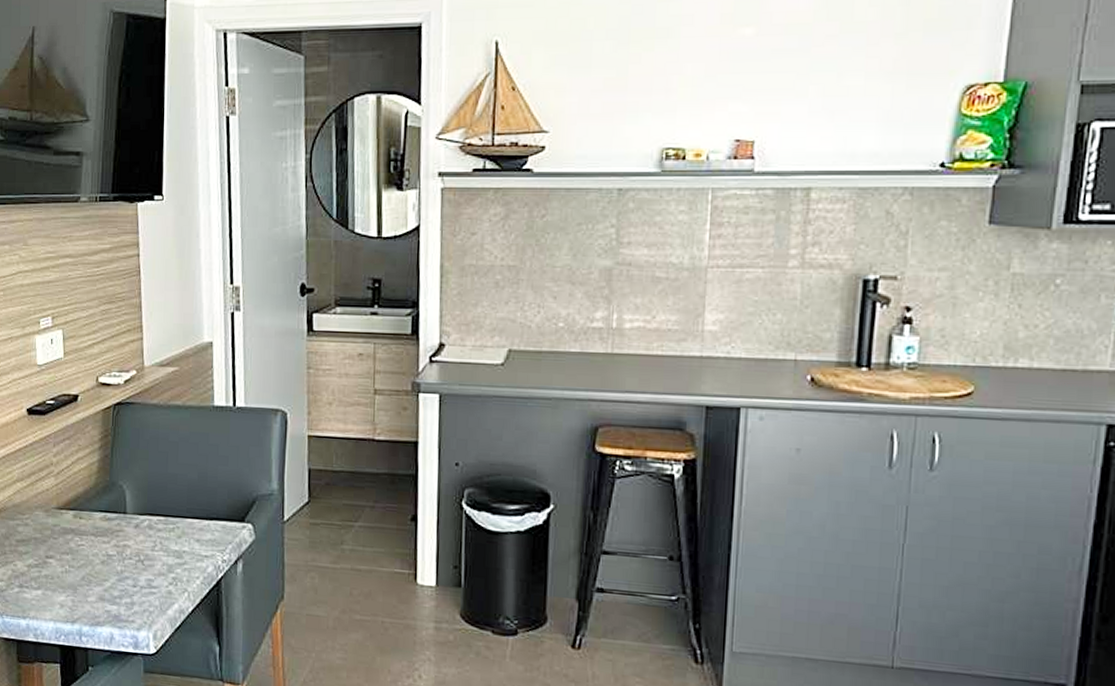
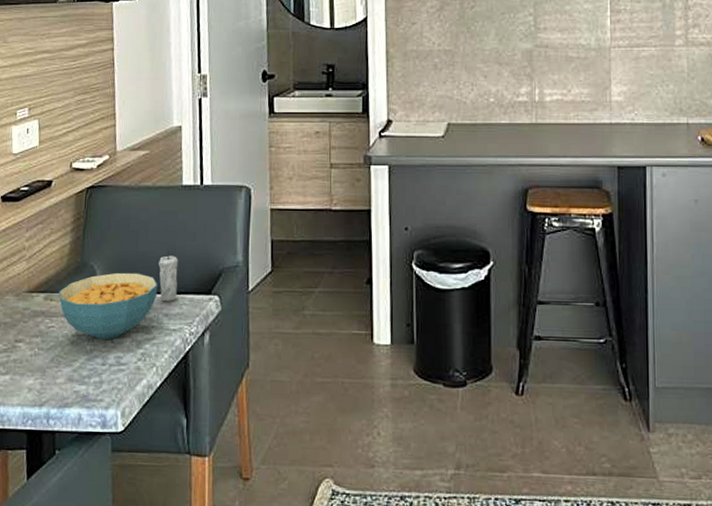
cereal bowl: none [88,493,189,562] -> present [59,272,158,339]
candle: none [188,475,210,527] -> present [158,252,178,302]

